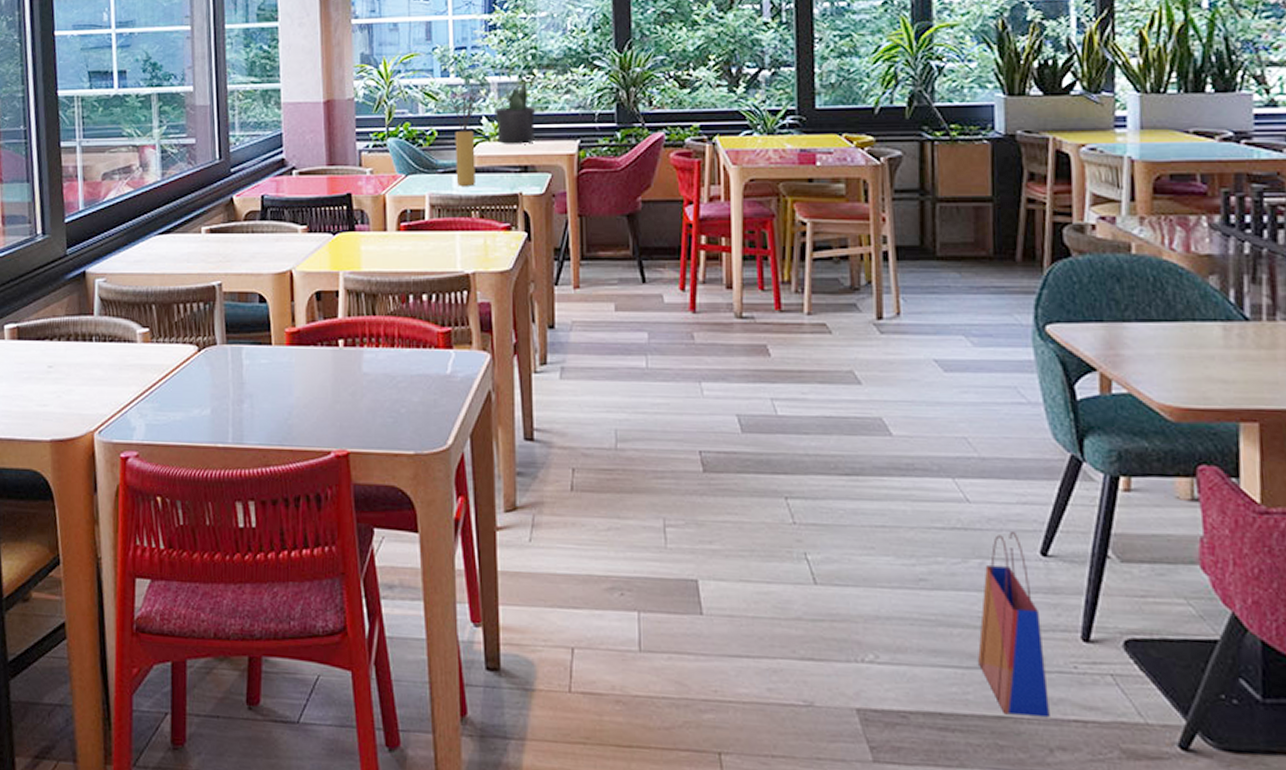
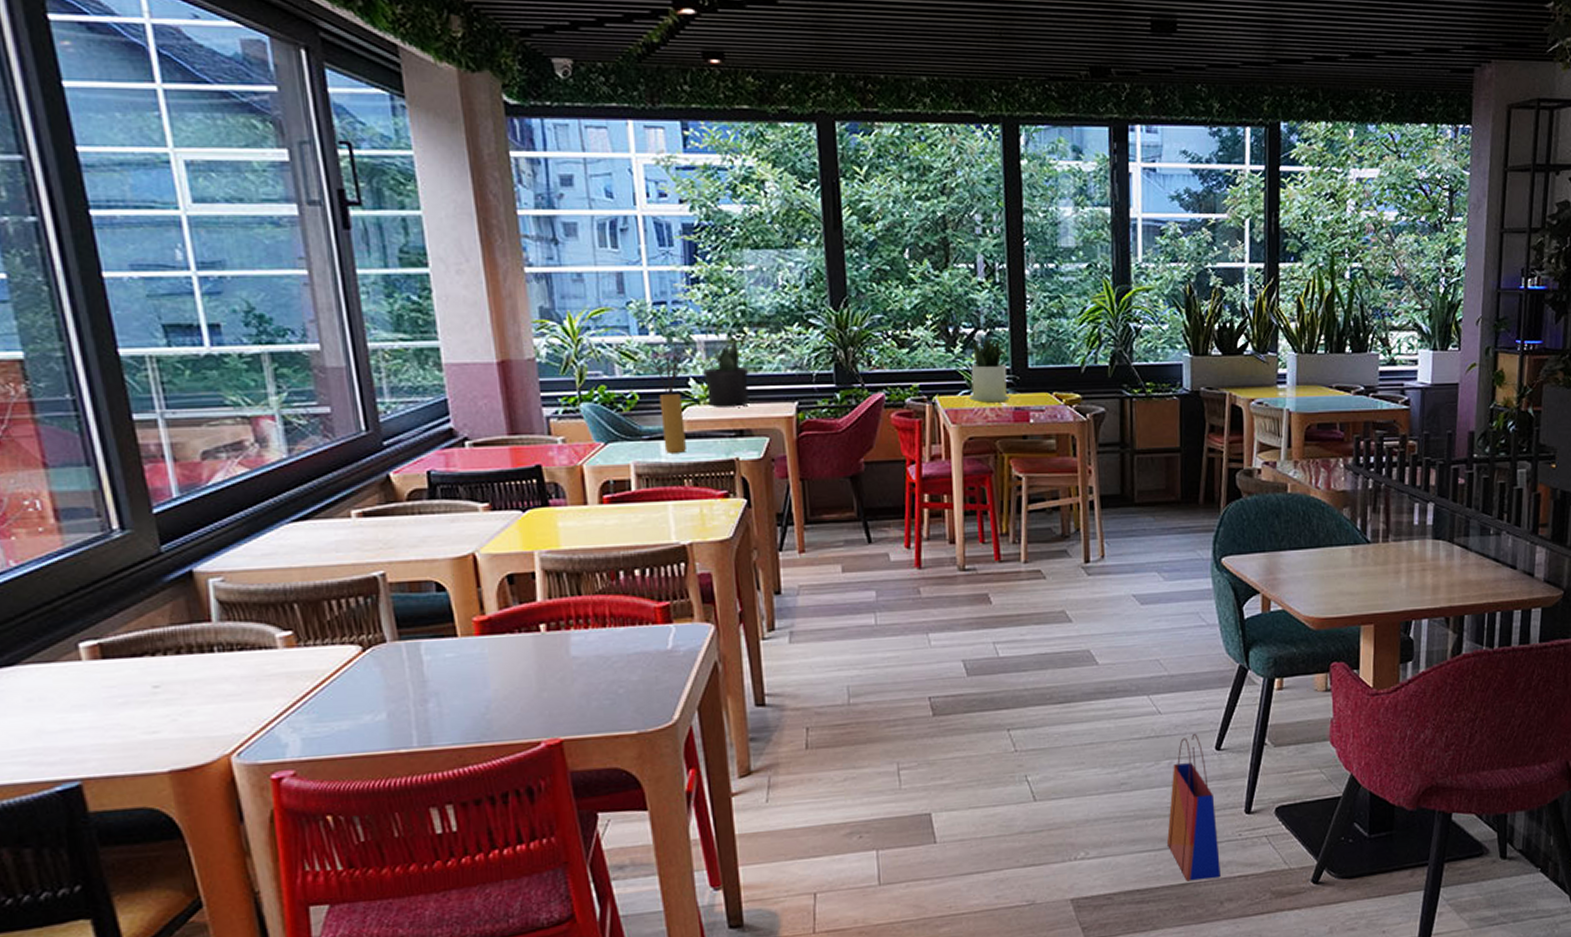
planter: none [750,79,795,144] -> present [968,339,1010,403]

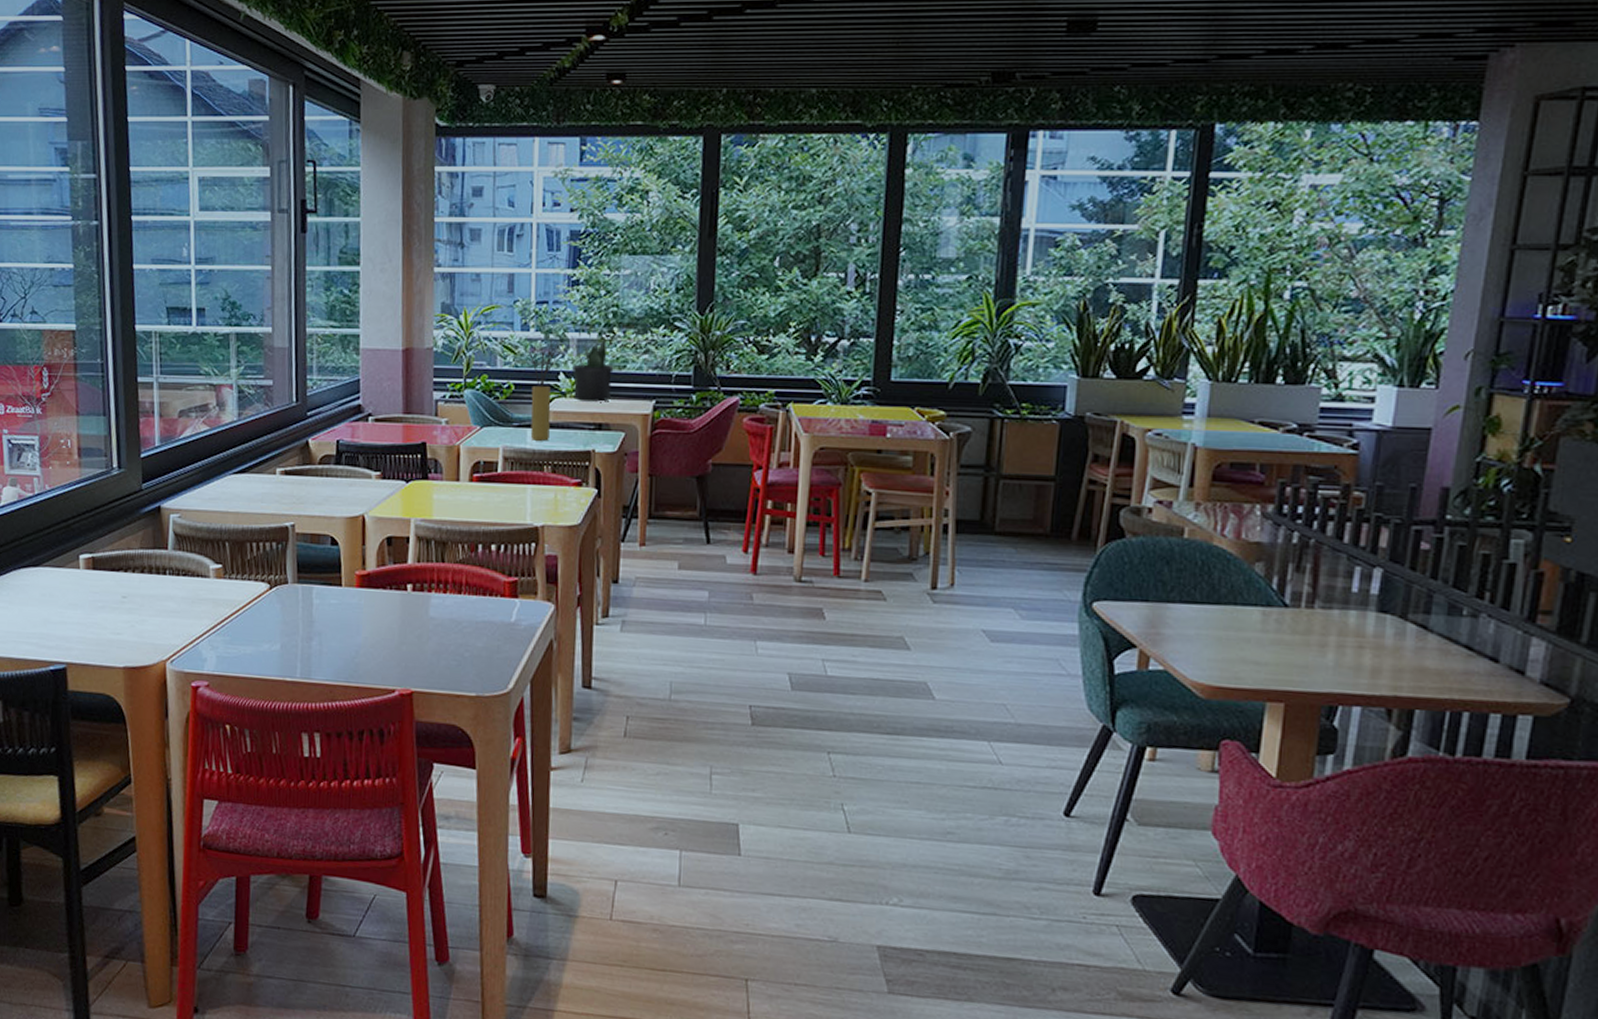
planter: present [968,339,1010,403] -> none [823,348,868,414]
shopping bag: present [1167,734,1221,882] -> none [995,793,1057,961]

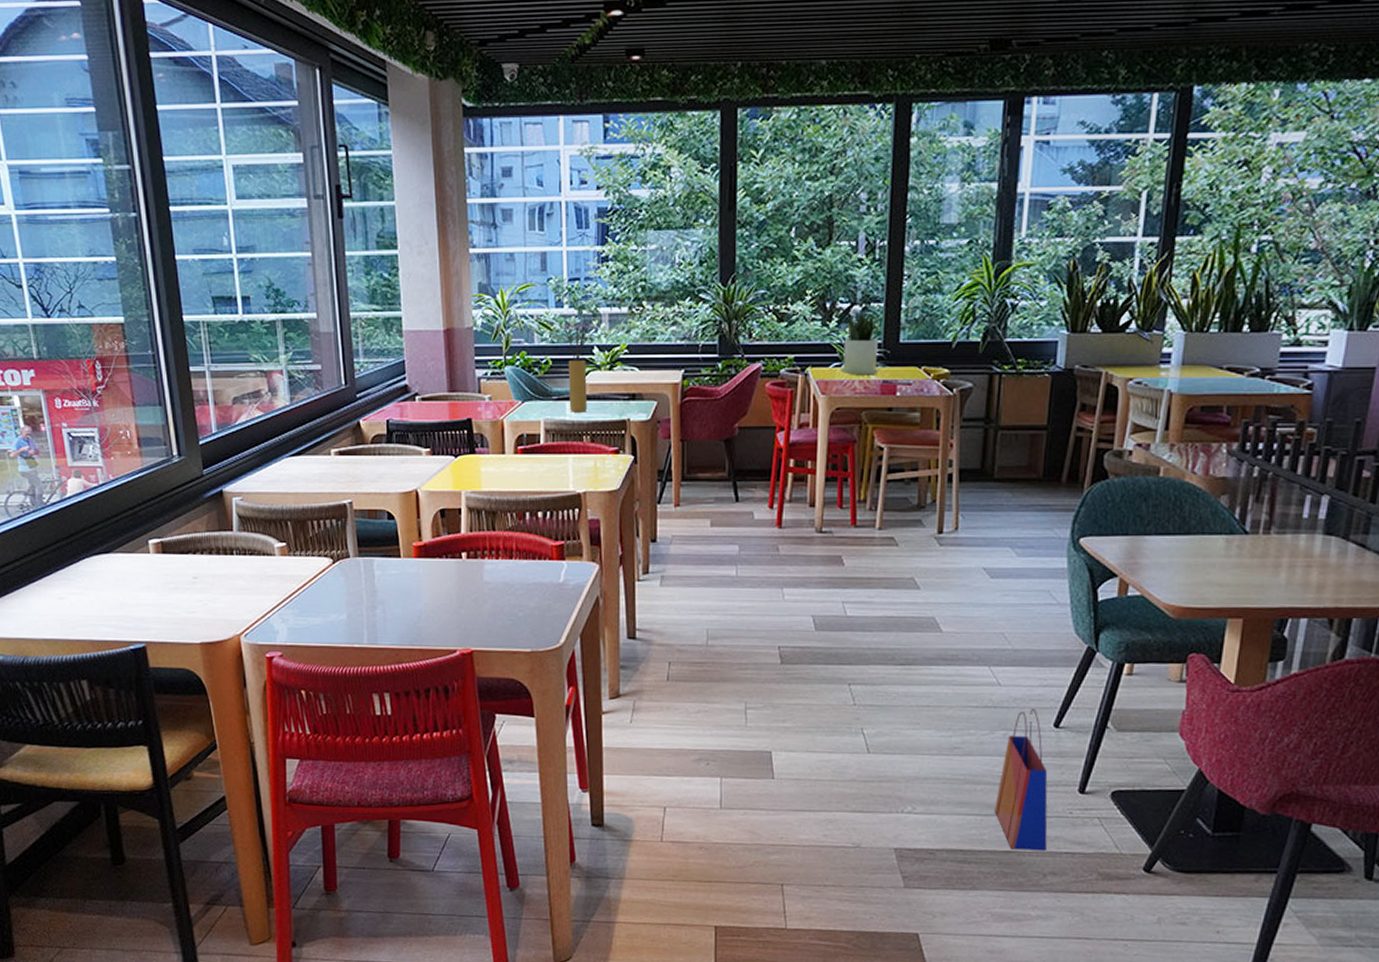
planter: present [572,337,614,403] -> none [605,310,644,375]
planter: none [823,348,868,414] -> present [838,314,879,375]
shopping bag: none [995,793,1057,961] -> present [995,709,1048,851]

